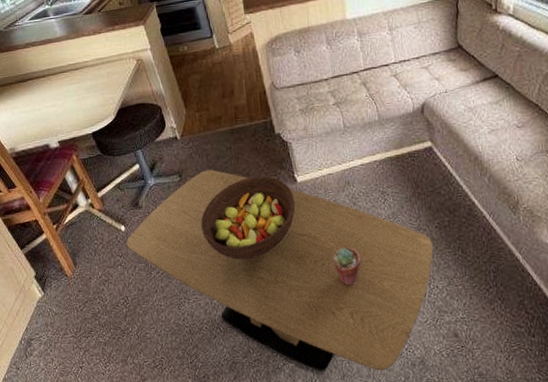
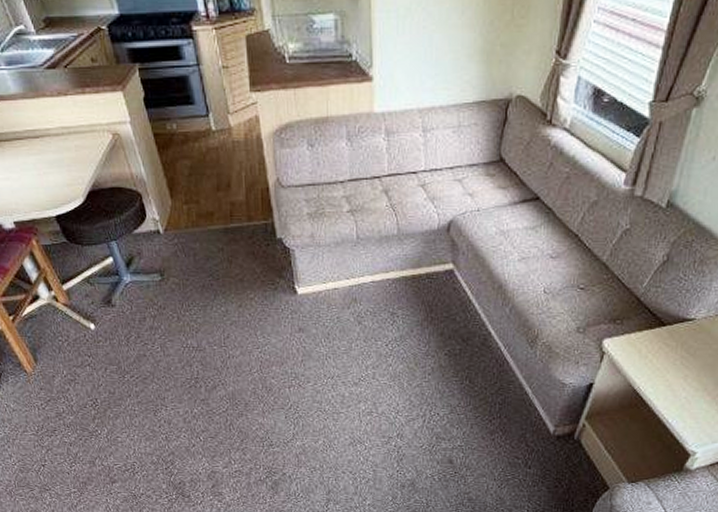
coffee table: present [126,169,434,372] -> none [96,271,439,490]
fruit bowl: present [201,176,296,260] -> none [183,284,293,372]
potted succulent: present [332,247,362,286] -> none [329,367,360,406]

